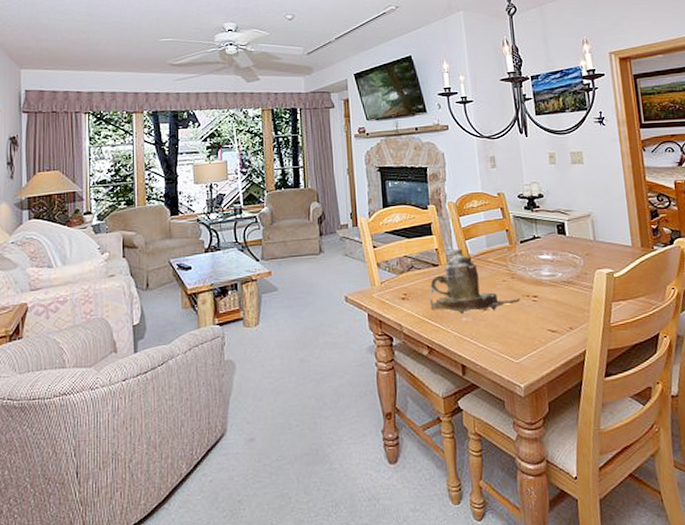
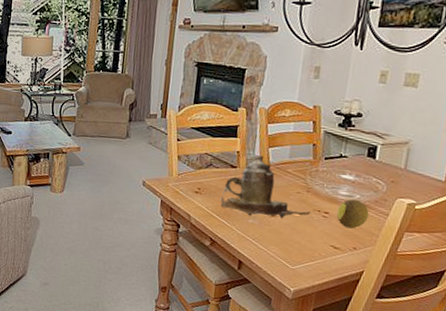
fruit: none [544,277,575,308] -> present [336,199,369,229]

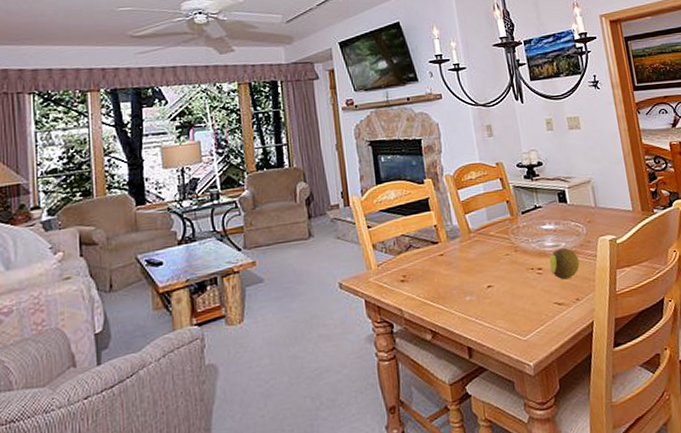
teapot: present [219,155,312,219] -> none [429,225,526,293]

